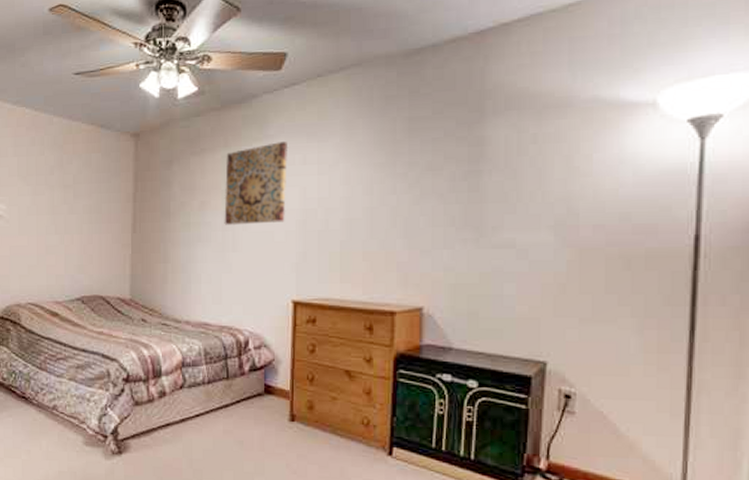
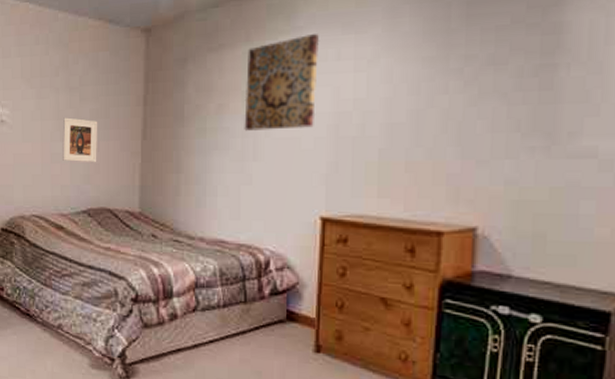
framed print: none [57,212,91,254] -> present [62,117,98,163]

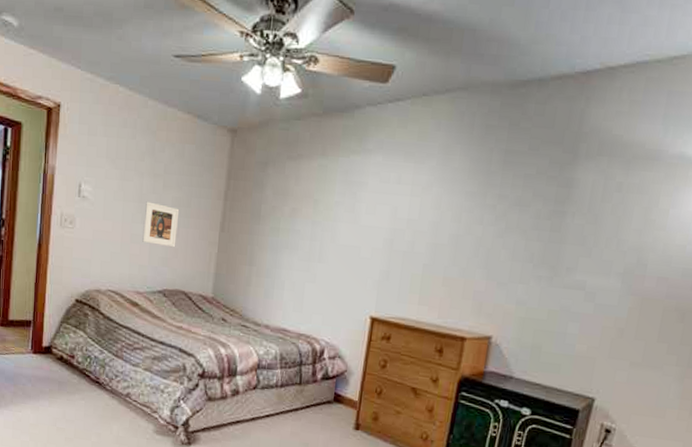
wall art: present [244,33,320,131] -> none [313,157,385,239]

